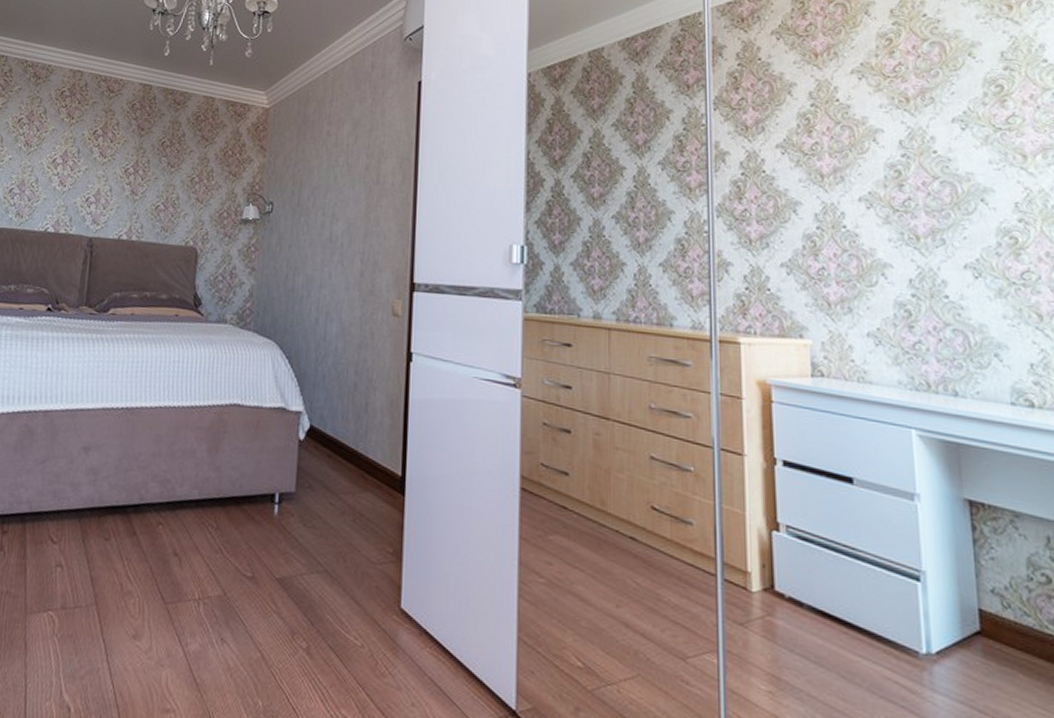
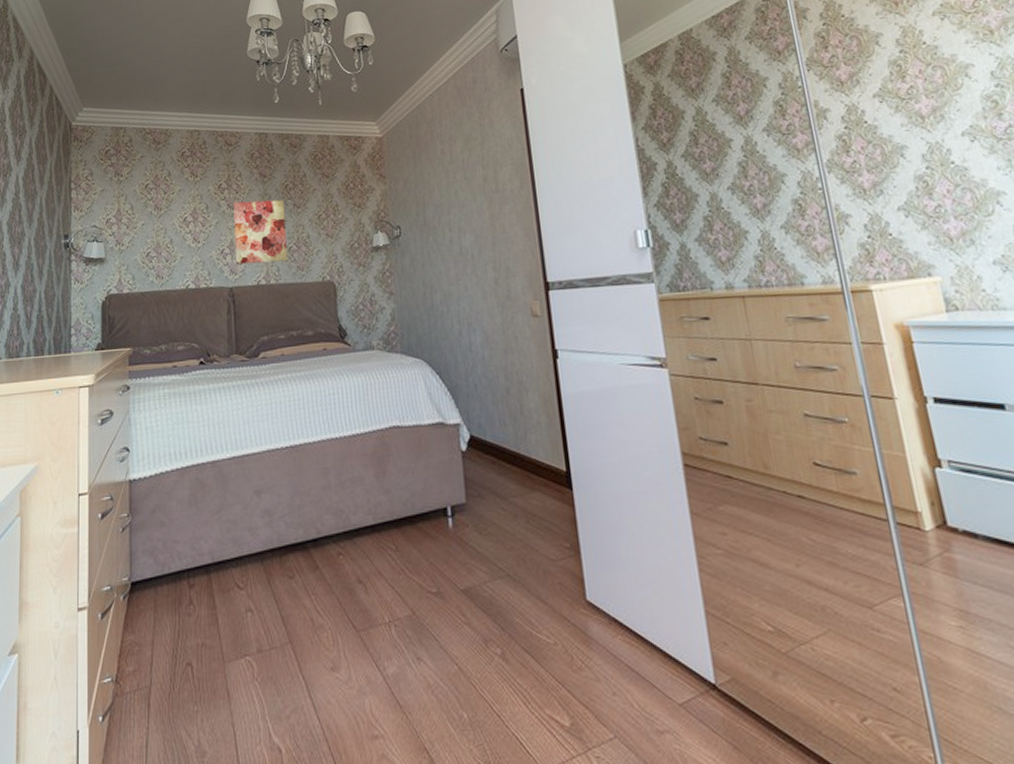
wall art: none [99,150,159,219] -> present [234,199,288,265]

